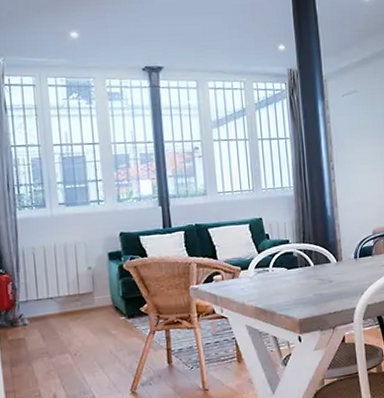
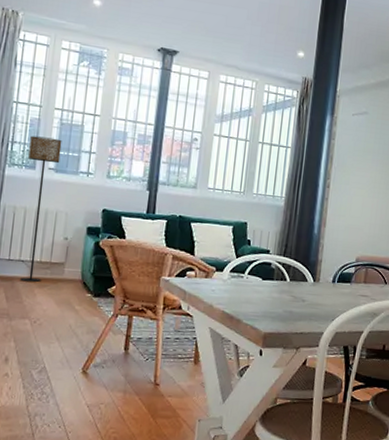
floor lamp: none [35,173,73,318] -> present [20,135,62,283]

